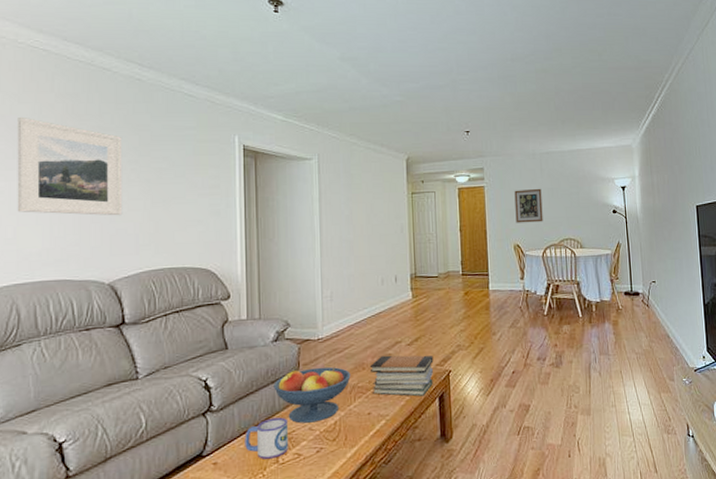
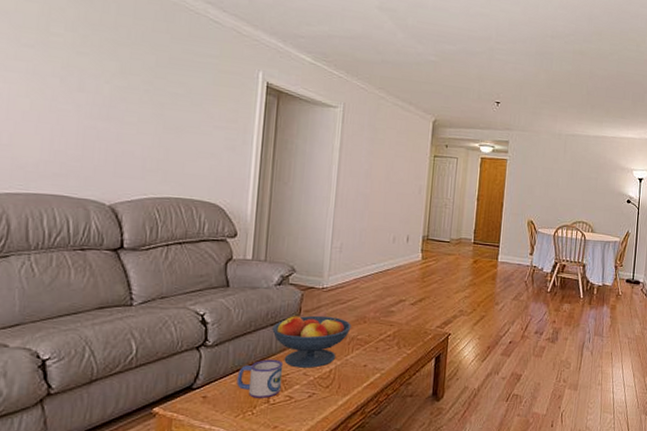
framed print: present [17,116,123,216] -> none [15,15,138,137]
book stack: present [369,355,434,396] -> none [370,312,435,355]
wall art: present [514,188,543,223] -> none [533,167,562,202]

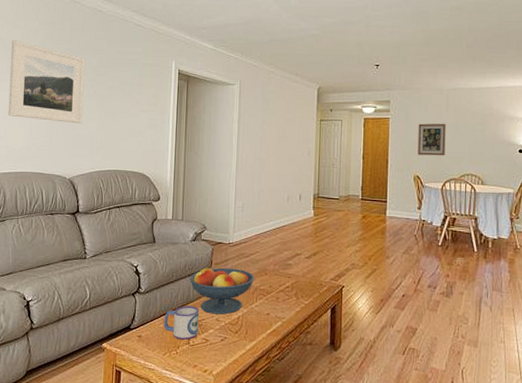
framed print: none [15,15,138,137] -> present [8,39,86,124]
wall art: none [533,167,562,202] -> present [417,123,446,156]

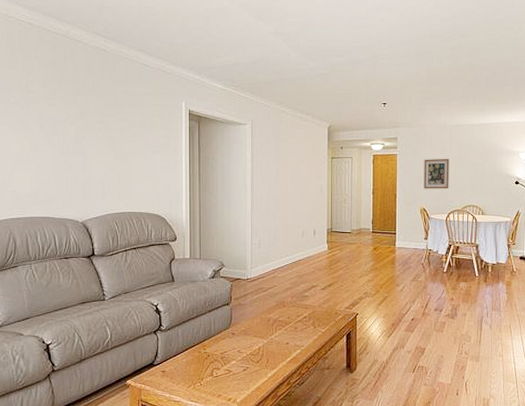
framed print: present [8,39,86,124] -> none [10,80,92,167]
mug: present [163,305,199,340] -> none [187,340,222,372]
fruit bowl: present [190,267,255,315] -> none [210,302,273,346]

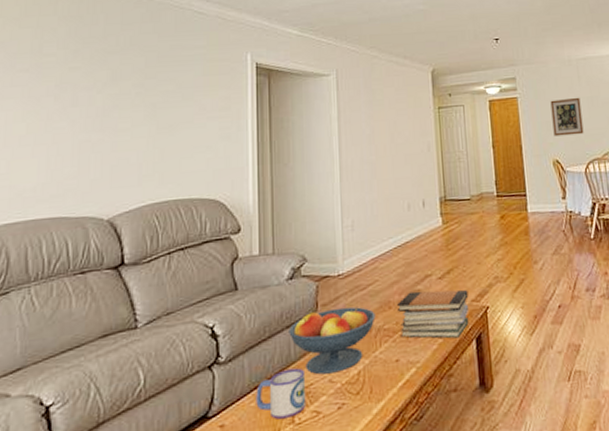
mug: none [187,340,222,372] -> present [256,368,306,420]
fruit bowl: none [210,302,273,346] -> present [289,307,376,375]
book stack: none [289,296,344,333] -> present [396,289,469,339]

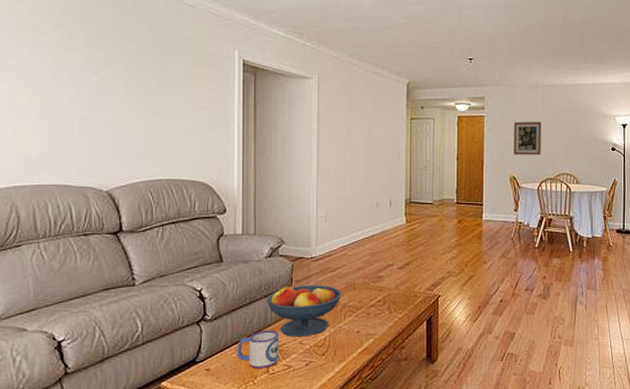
book stack: present [396,289,469,339] -> none [360,277,424,318]

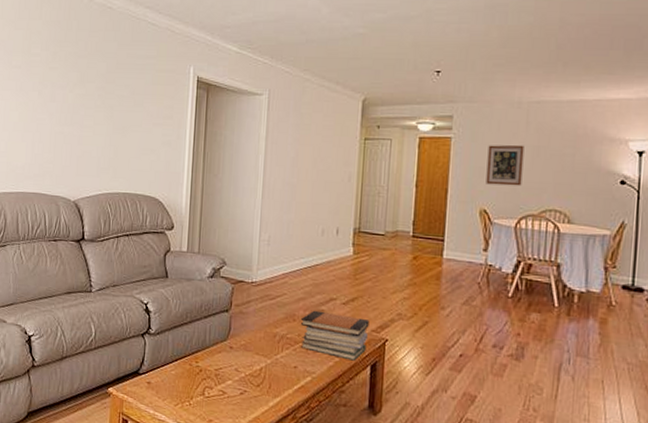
mug: present [237,330,280,369] -> none [176,351,216,391]
fruit bowl: present [266,284,342,337] -> none [206,309,281,365]
book stack: none [360,277,424,318] -> present [300,310,370,361]

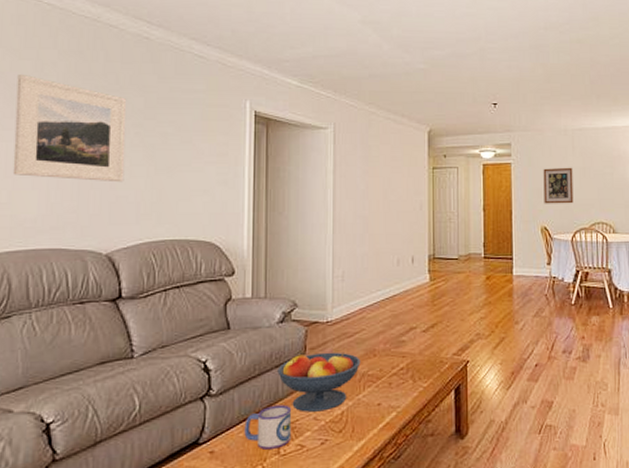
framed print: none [9,42,93,139] -> present [12,73,127,183]
mug: none [176,351,216,391] -> present [244,404,292,450]
fruit bowl: none [206,309,281,365] -> present [277,352,361,412]
book stack: present [300,310,370,361] -> none [381,342,450,388]

